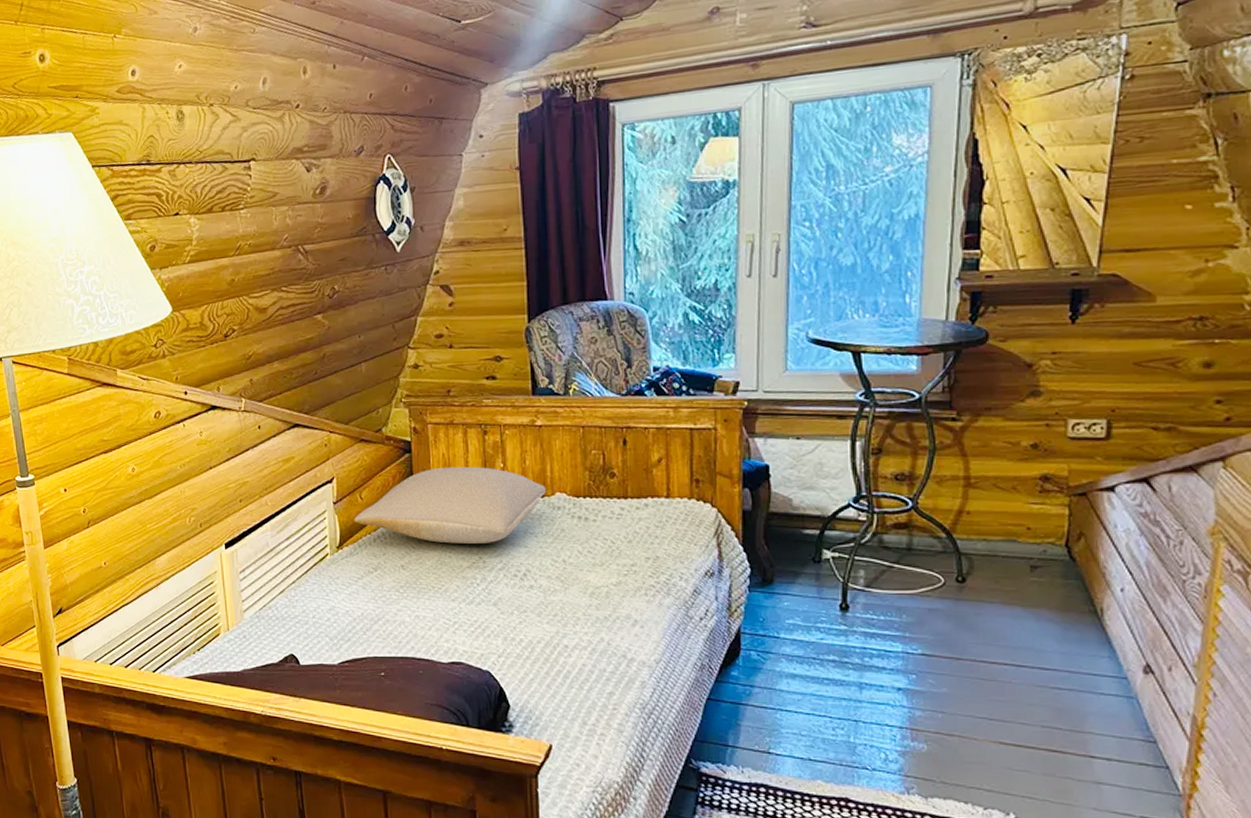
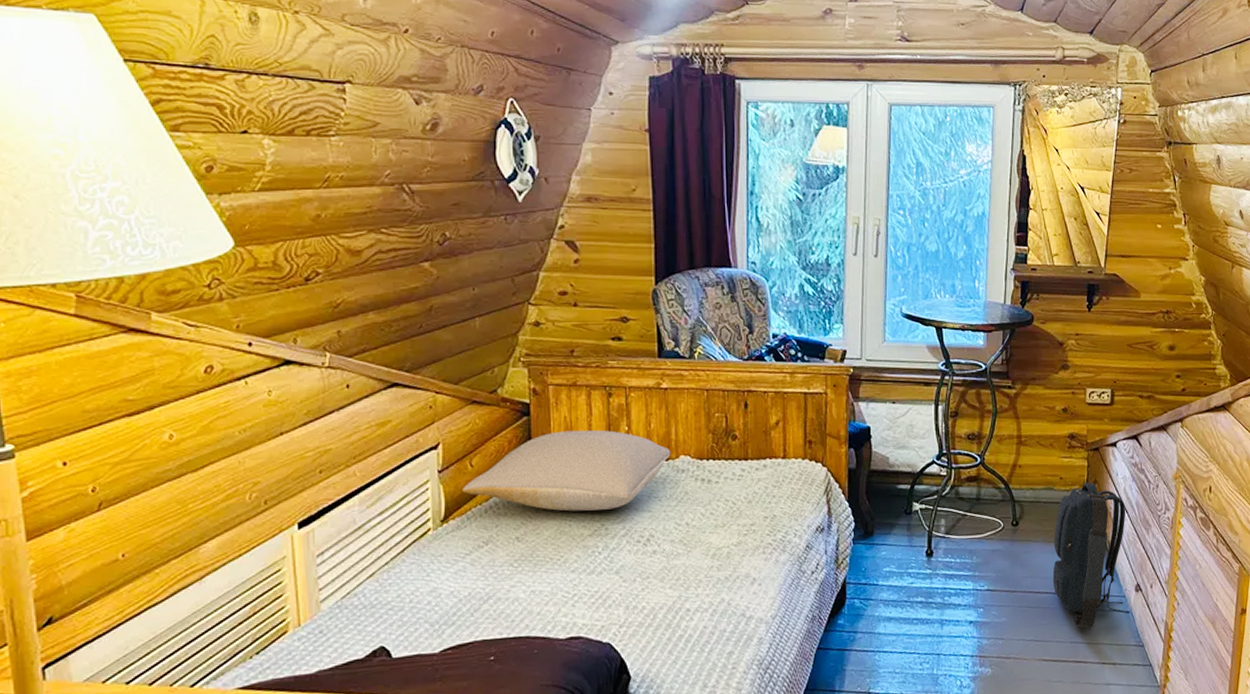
backpack: none [1016,534,1134,713] -> present [1053,482,1130,629]

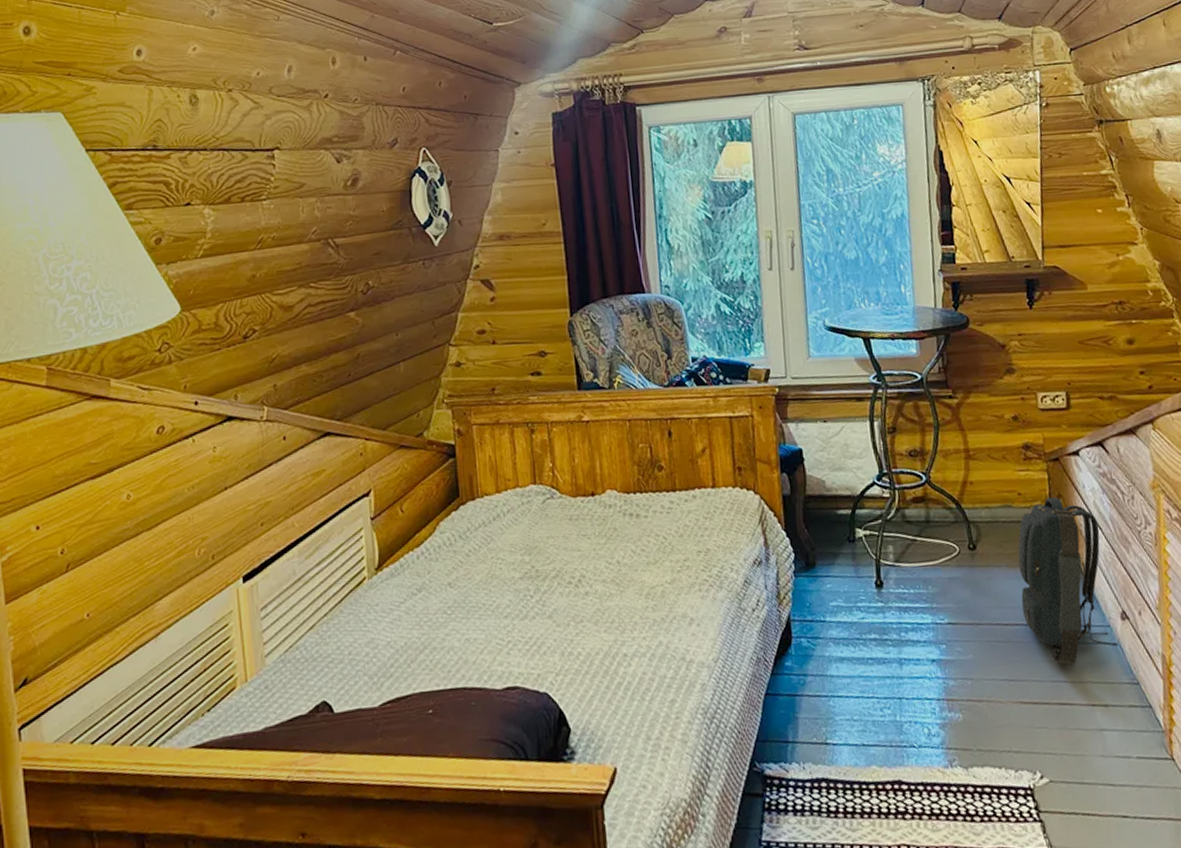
pillow: present [463,429,671,512] -> none [395,468,597,554]

